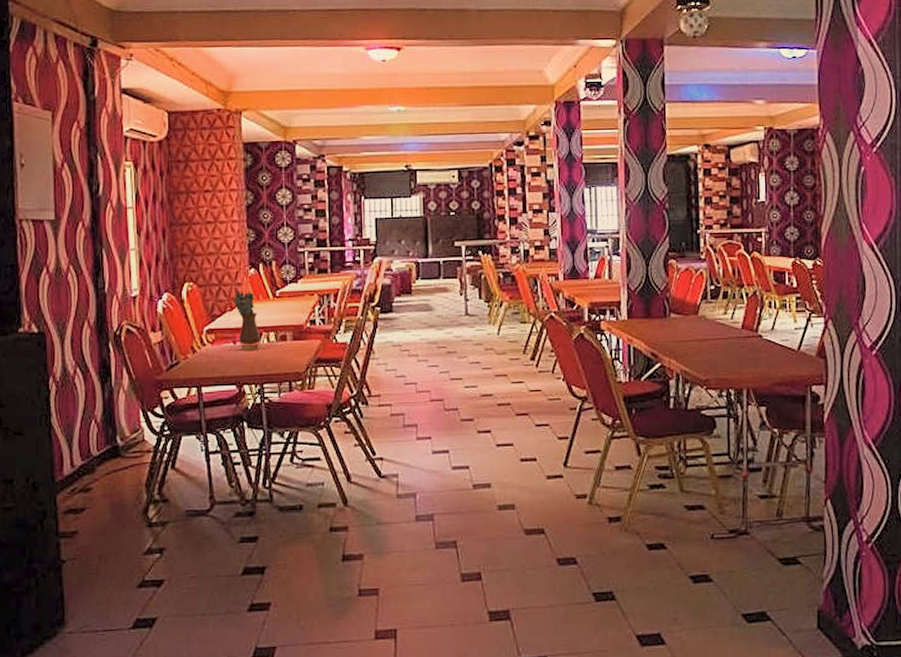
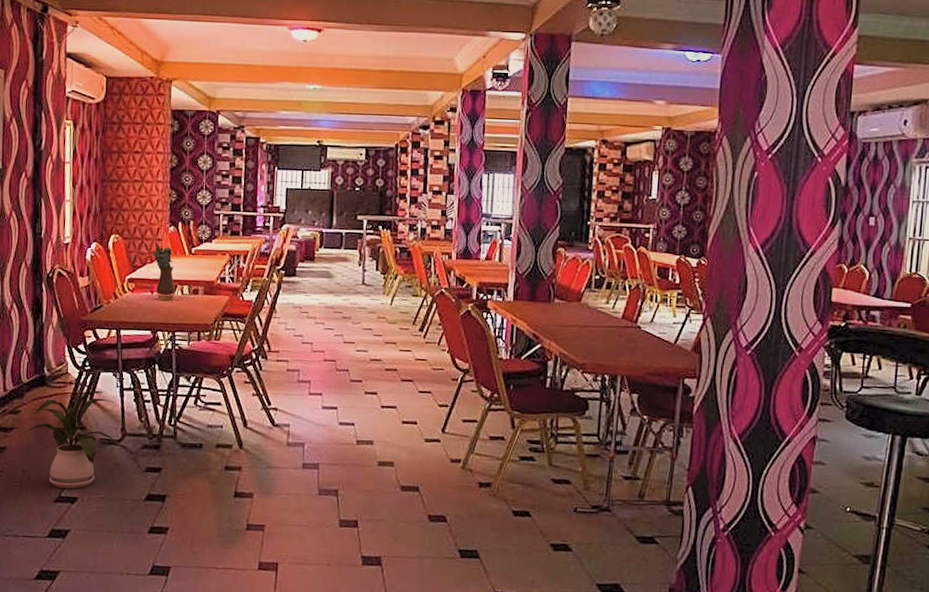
house plant: none [92,456,213,572] -> present [19,390,123,489]

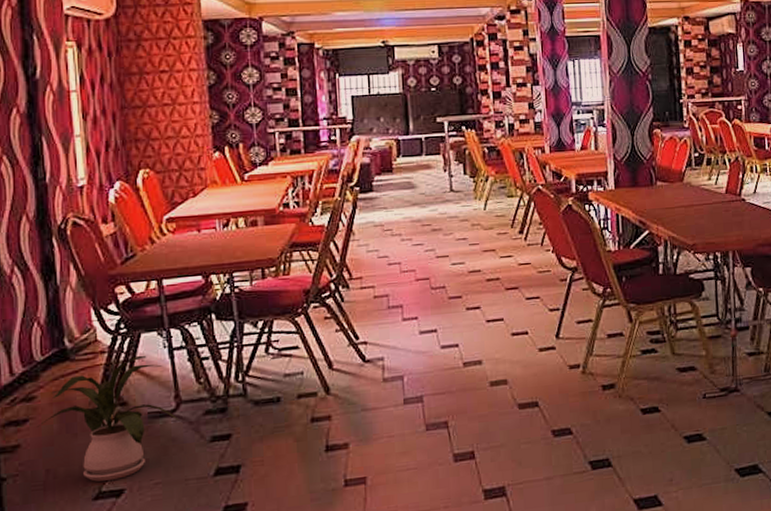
vase: present [153,244,176,302] -> none [195,174,229,240]

